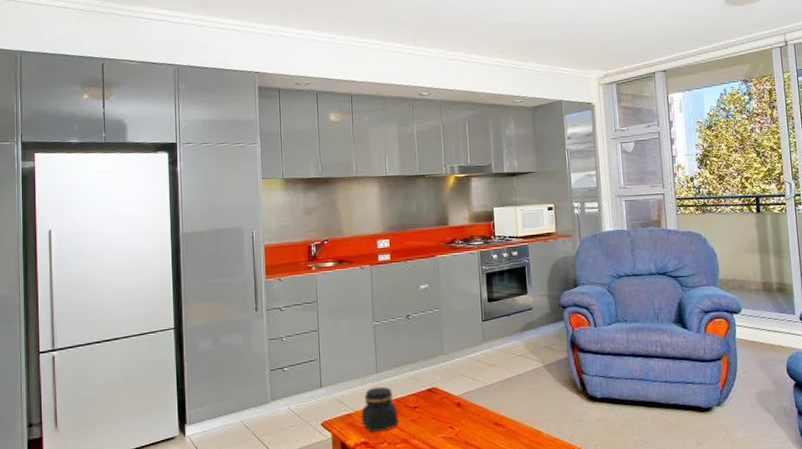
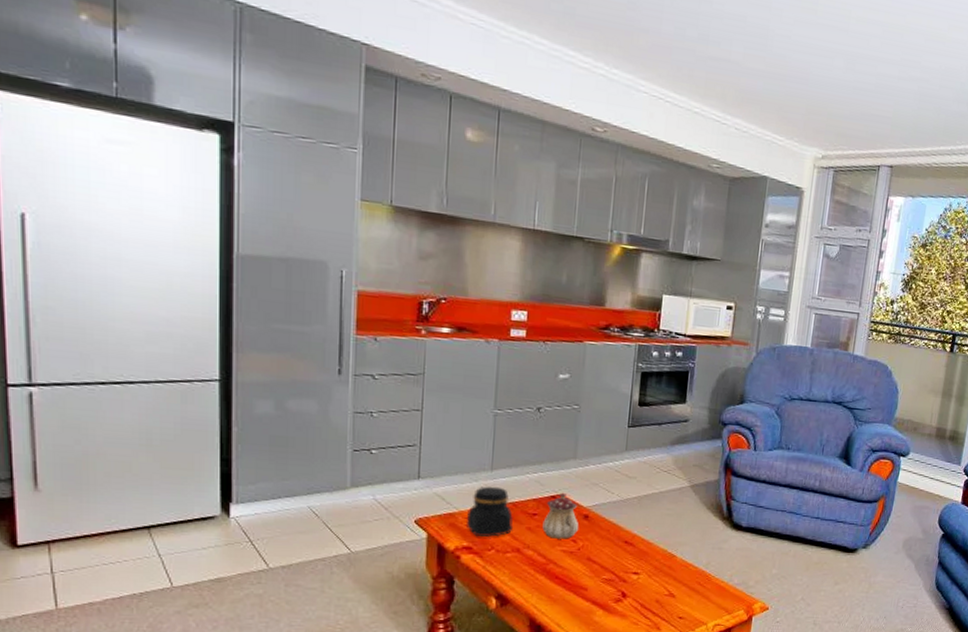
teapot: none [423,385,454,427] -> present [542,492,579,539]

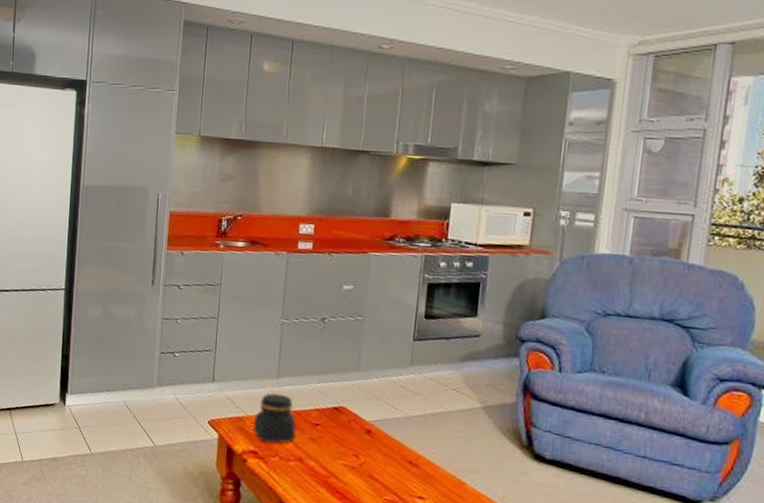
teapot: present [542,492,579,539] -> none [324,404,361,453]

